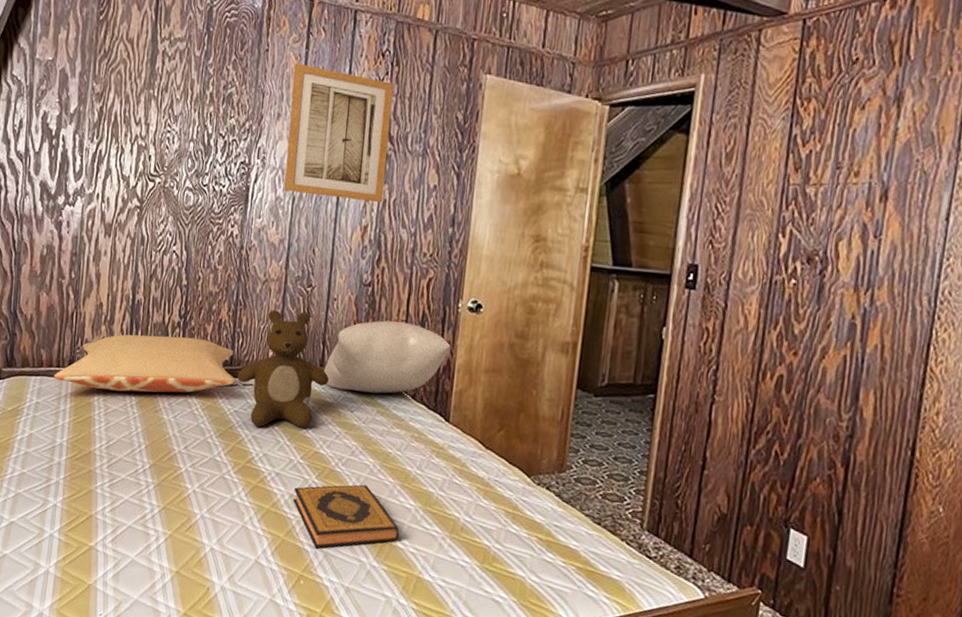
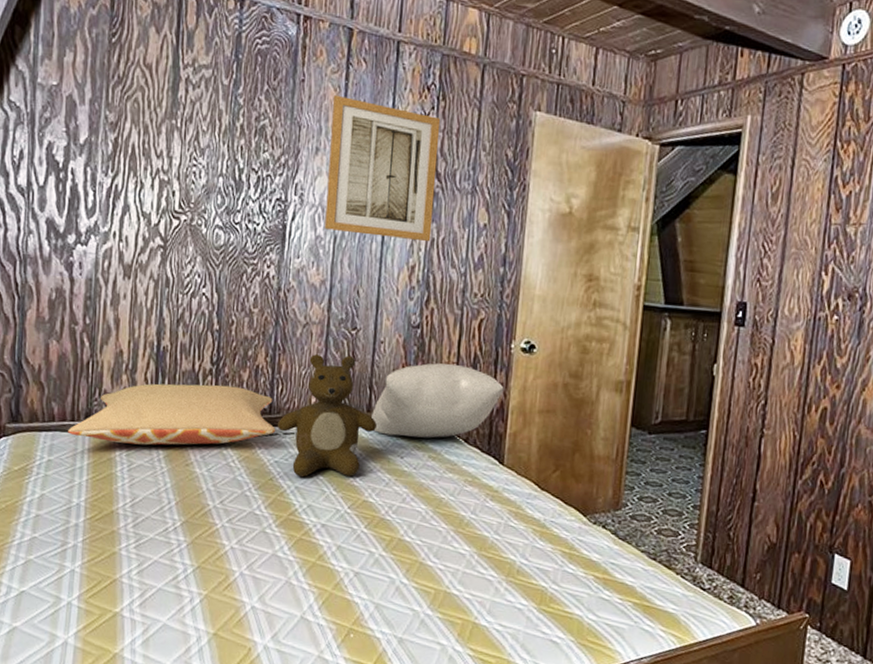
hardback book: present [293,484,399,549] -> none [341,532,454,600]

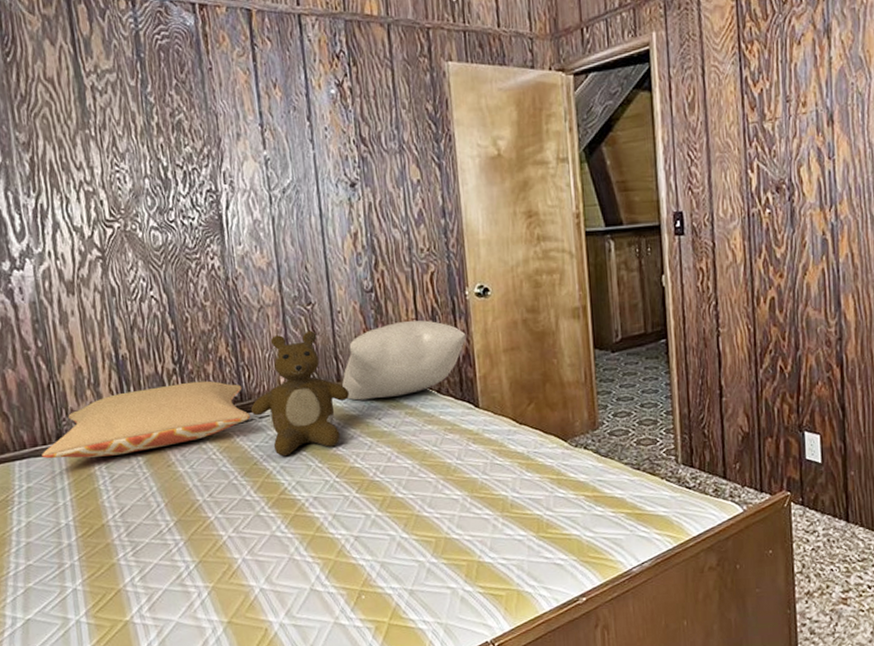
wall art: present [324,94,441,242] -> none [245,77,368,212]

